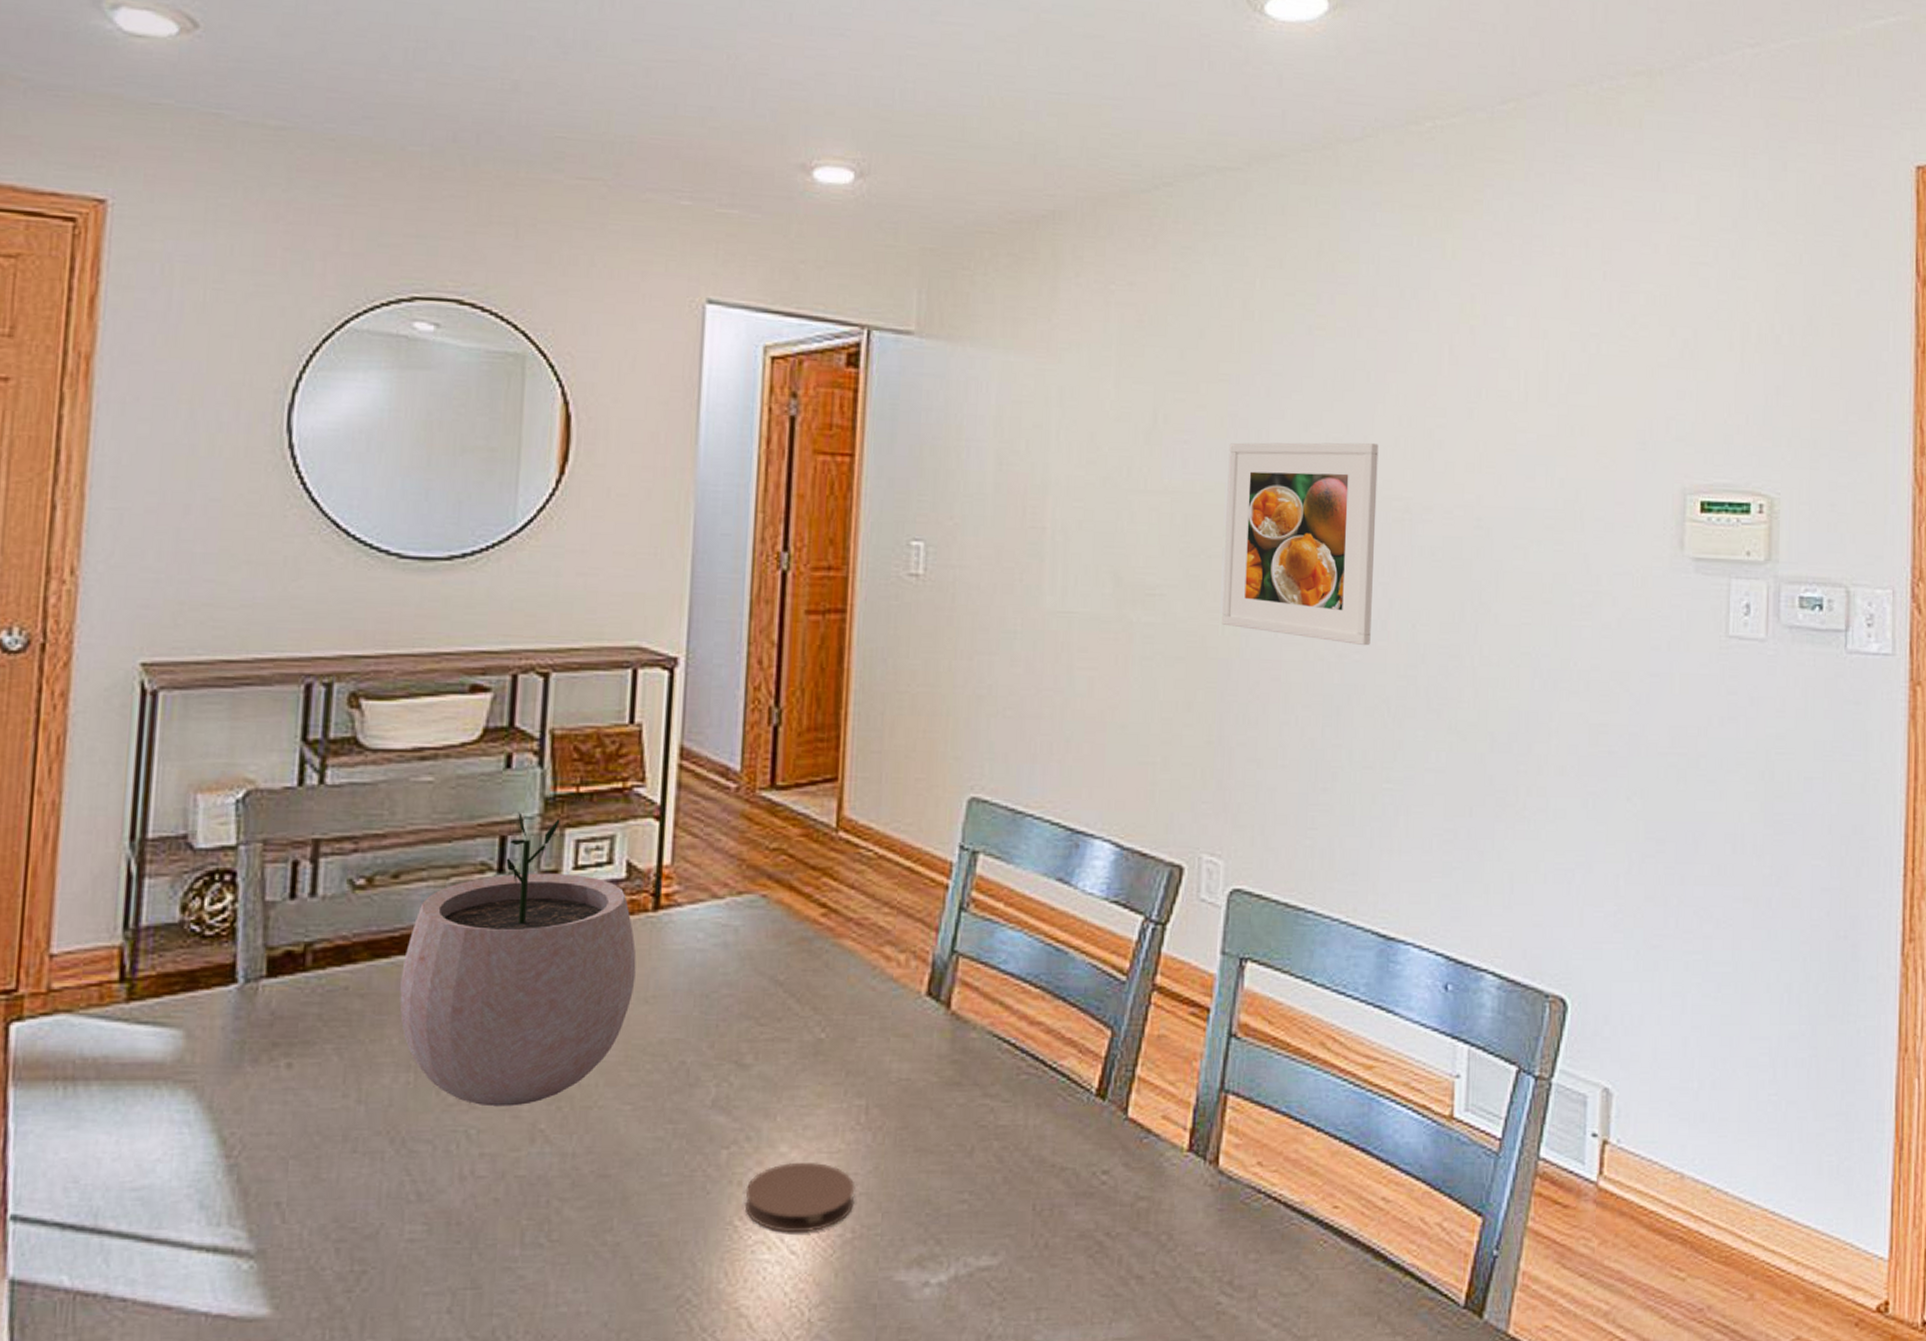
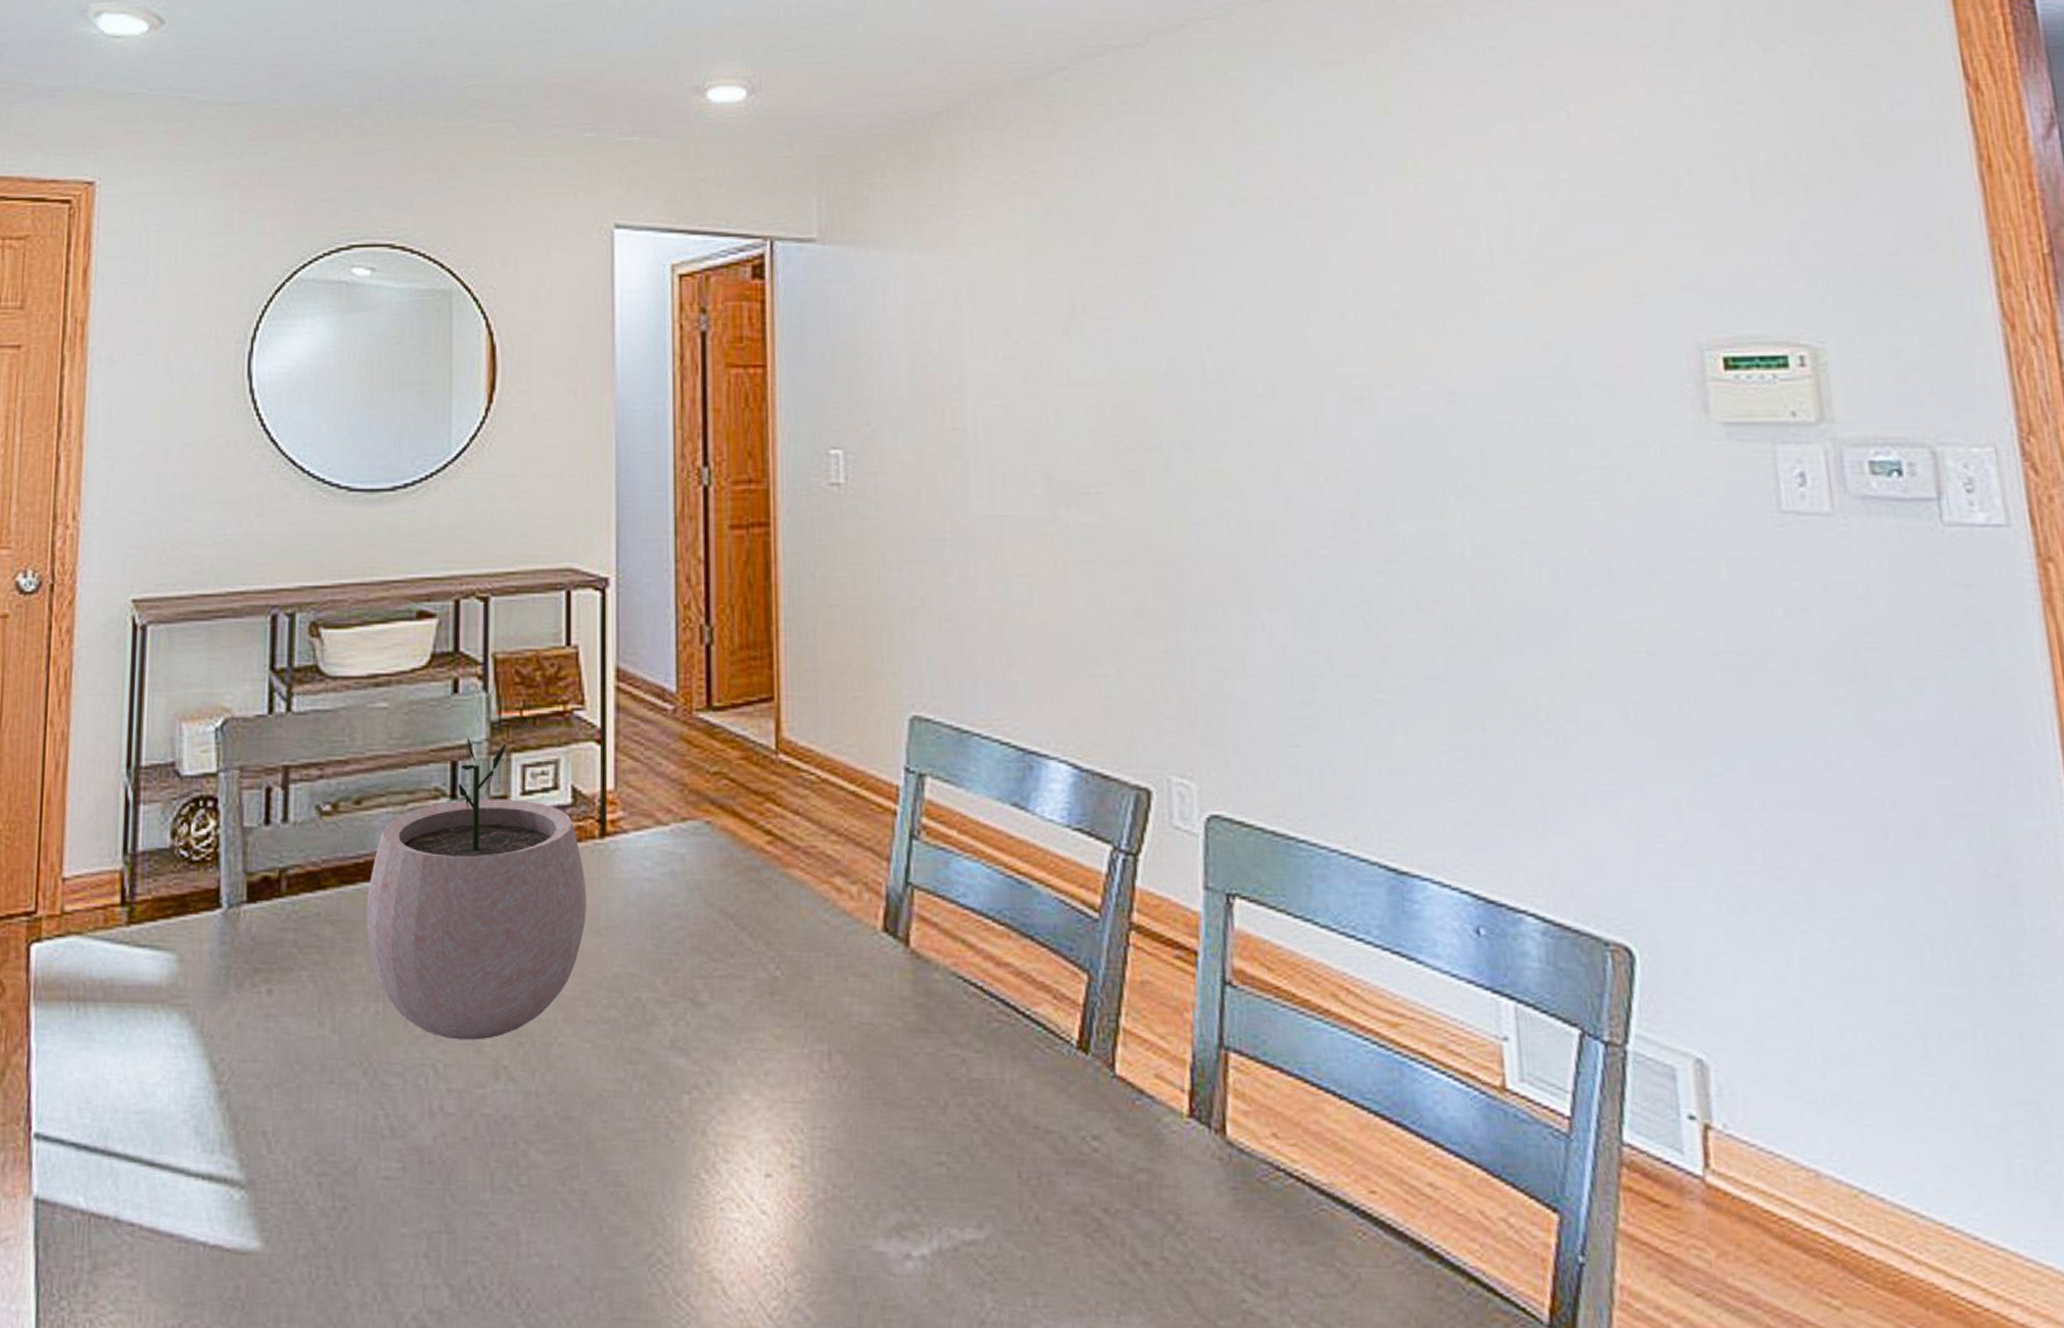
coaster: present [744,1162,855,1233] -> none [710,1111,824,1191]
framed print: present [1222,442,1379,646] -> none [1156,317,1340,540]

